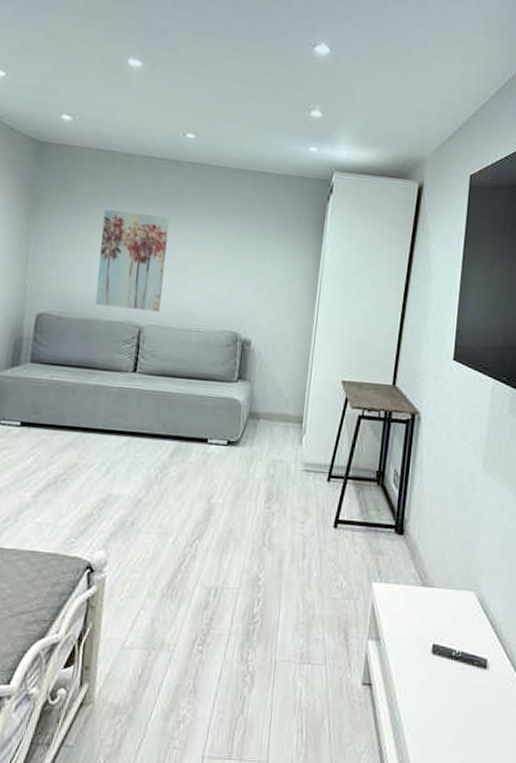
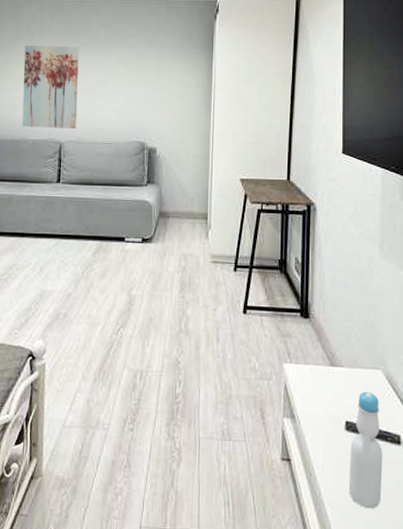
bottle: none [429,613,469,735] -> present [348,391,383,509]

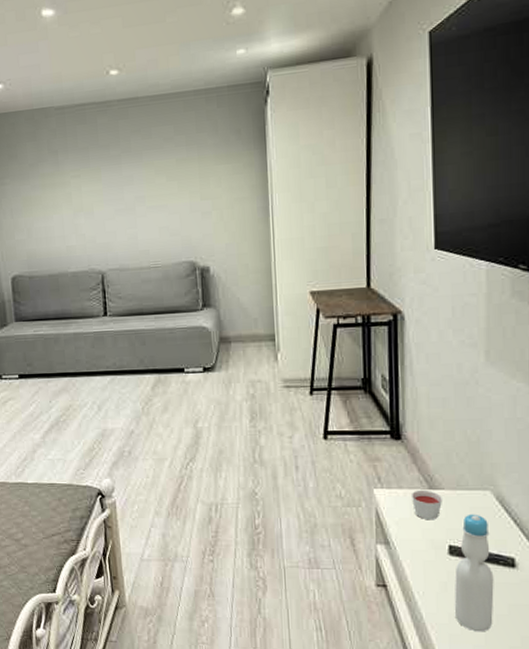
wall art: present [22,45,79,129] -> none [49,160,118,259]
candle: none [316,366,342,396] -> present [412,490,443,520]

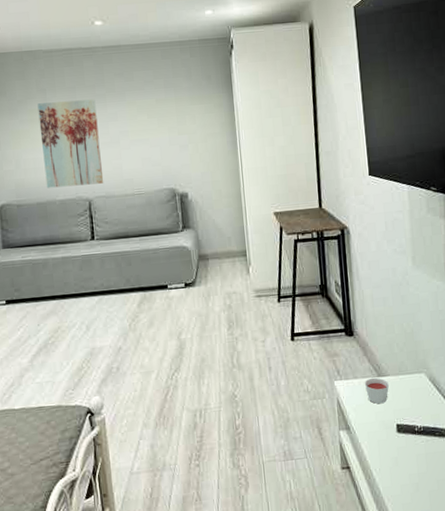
wall art: none [49,160,118,259] -> present [37,99,104,188]
bottle: present [454,514,494,632] -> none [403,394,435,498]

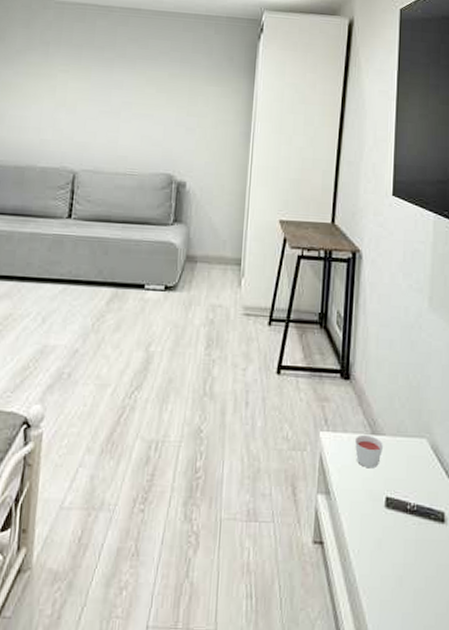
wall art: present [37,99,104,188] -> none [29,57,102,156]

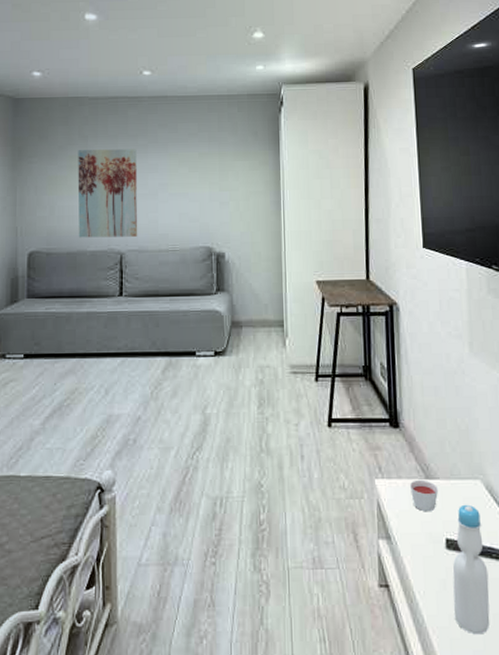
wall art: none [29,57,102,156] -> present [78,149,138,238]
bottle: none [386,462,425,597] -> present [452,504,490,635]

